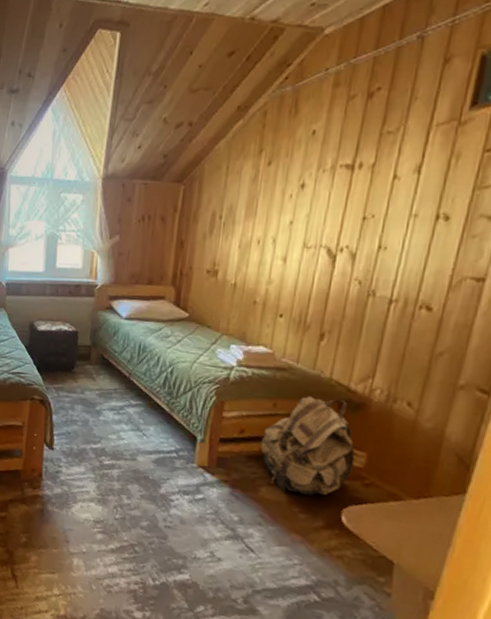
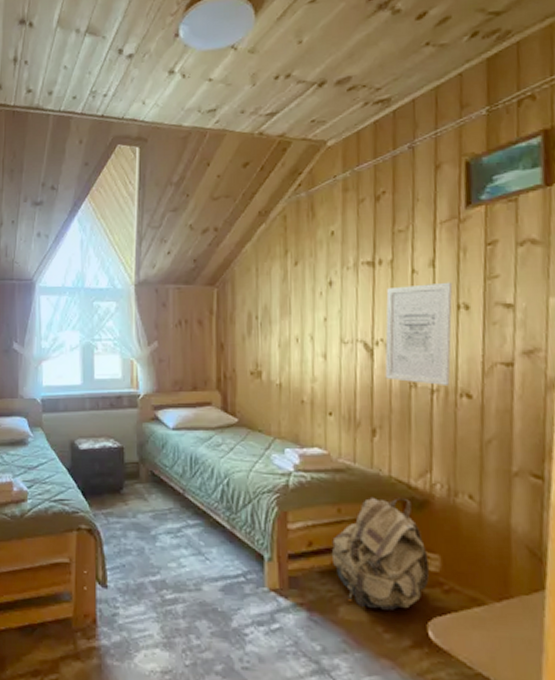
wall art: none [343,190,437,296] -> present [385,282,453,385]

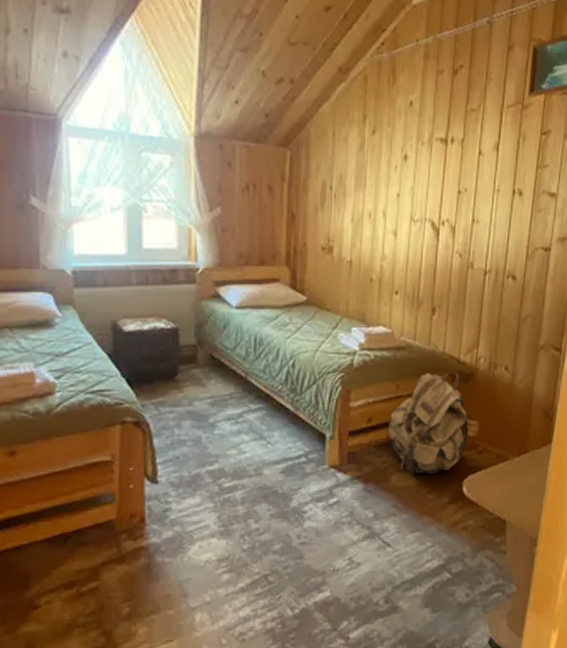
wall art: present [385,282,453,385] -> none [447,167,512,267]

